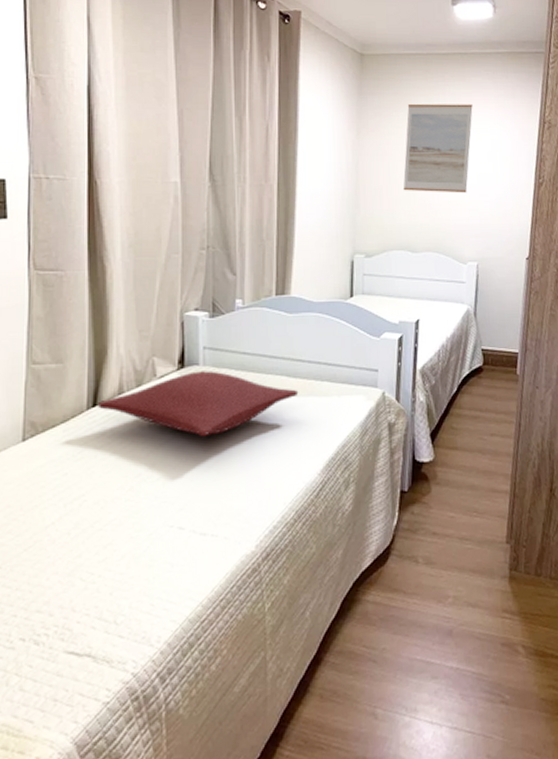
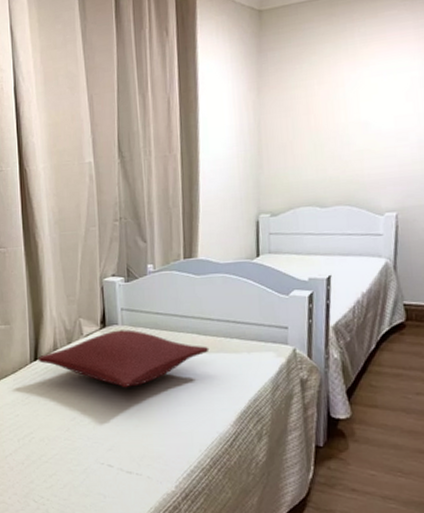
wall art: present [402,103,473,193] -> none [308,41,388,145]

